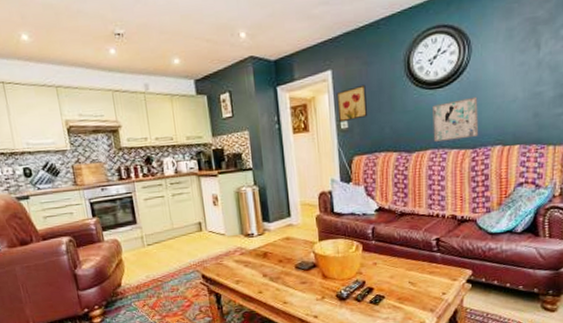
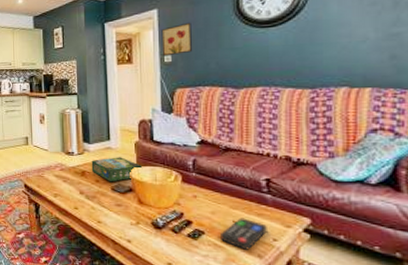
board game: none [272,233,324,261] -> present [91,157,142,182]
remote control: none [399,277,437,307] -> present [221,217,267,250]
wall art: present [433,96,478,142] -> none [264,36,318,79]

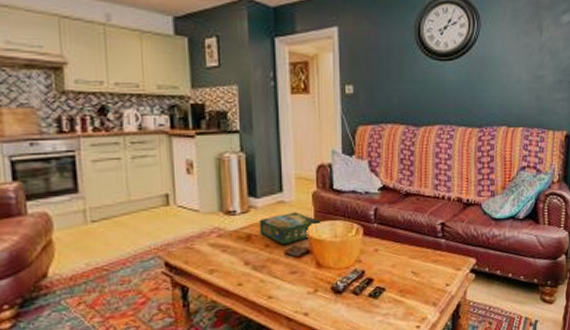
wall art: present [161,22,192,57] -> none [342,47,374,87]
remote control: present [221,217,267,250] -> none [400,267,441,300]

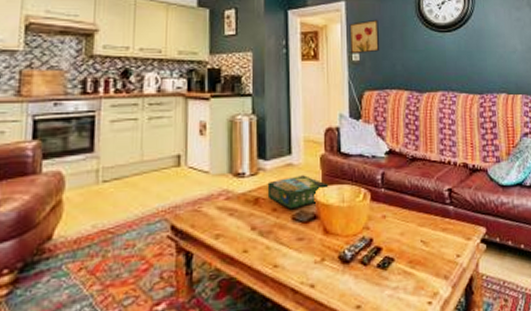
wall art: none [342,47,374,87] -> present [349,19,379,54]

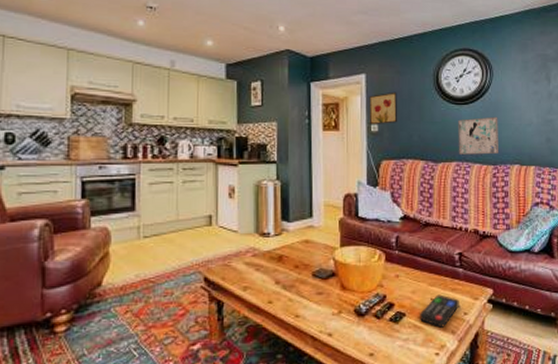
board game: present [267,175,328,210] -> none [290,237,346,267]
remote control: none [410,235,451,273] -> present [420,294,459,328]
wall art: none [442,44,484,84] -> present [458,116,498,155]

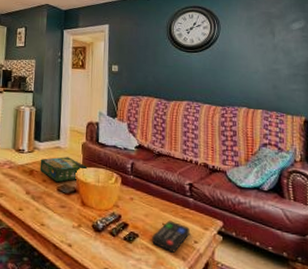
board game: none [290,237,346,267] -> present [39,157,87,183]
wall art: present [369,91,397,125] -> none [110,39,135,66]
wall art: present [458,116,498,155] -> none [189,64,226,97]

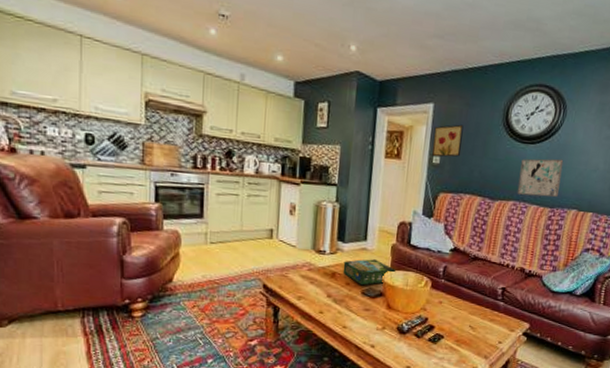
wall art: none [110,39,135,66] -> present [431,124,464,157]
remote control: present [152,220,190,253] -> none [457,323,496,352]
wall art: none [189,64,226,97] -> present [517,158,564,197]

